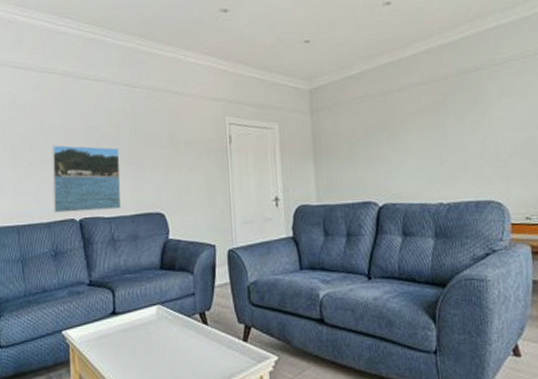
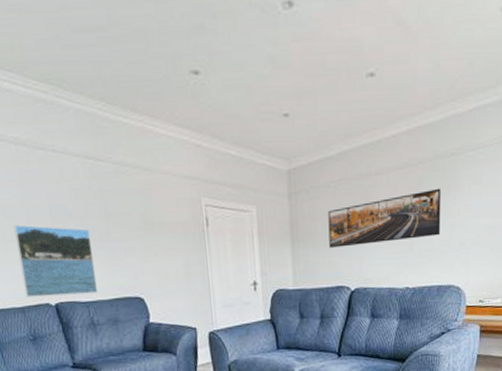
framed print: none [351,102,473,163] -> present [328,188,441,248]

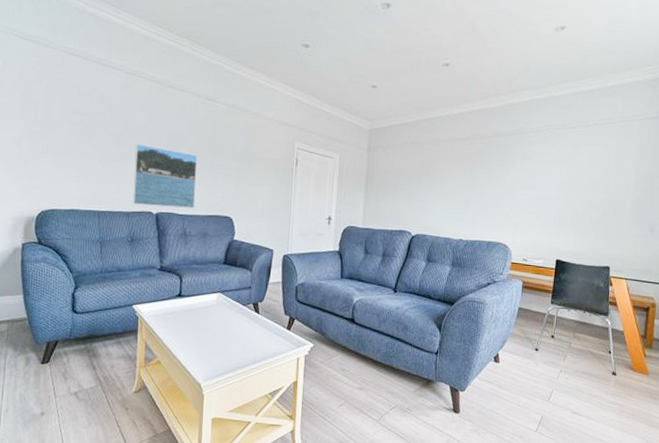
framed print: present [328,188,441,248] -> none [397,160,496,199]

